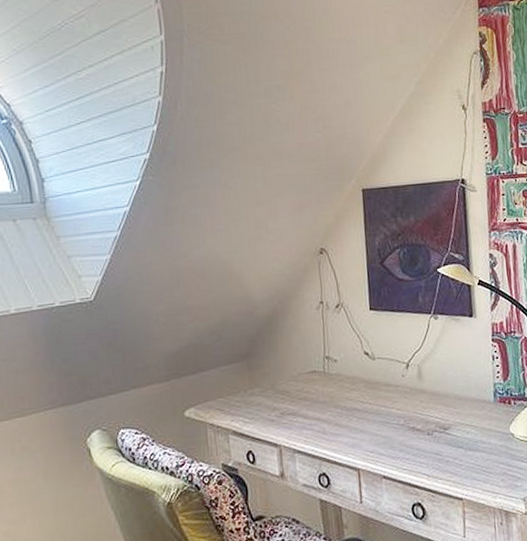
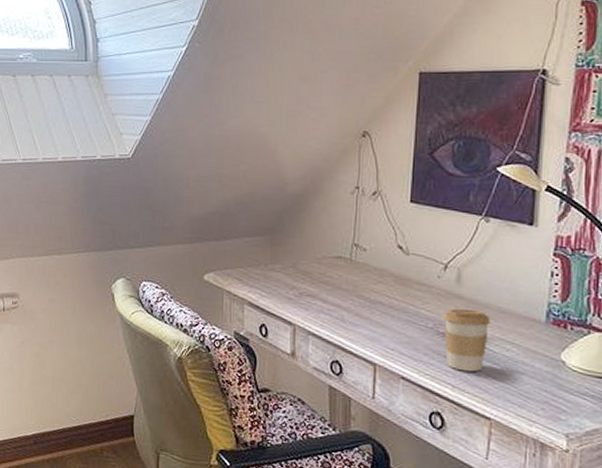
coffee cup: none [411,401,451,460] -> present [443,309,491,372]

